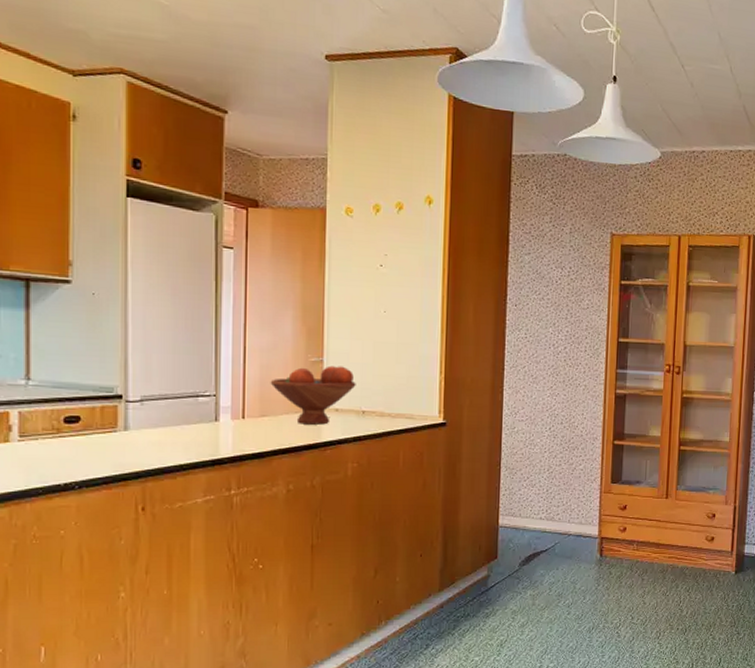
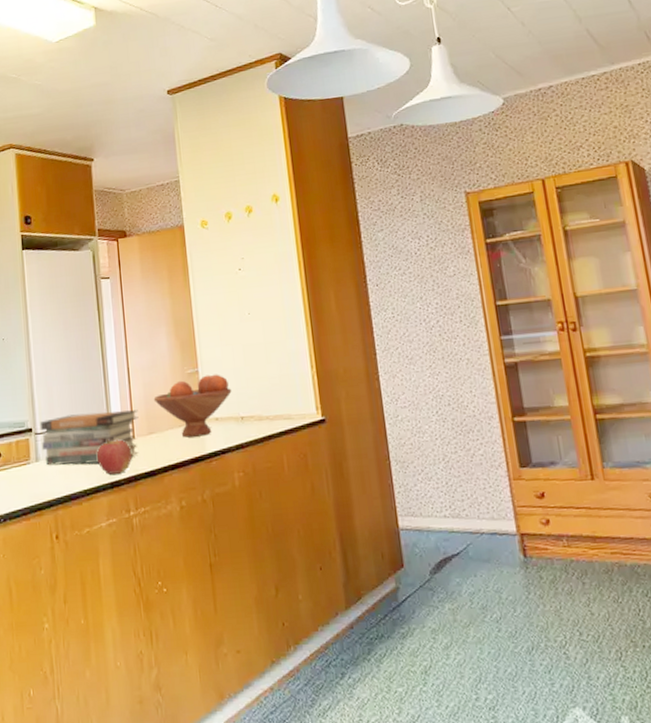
book stack: none [132,386,251,440] -> present [39,410,139,466]
apple: none [198,415,238,452] -> present [96,438,132,475]

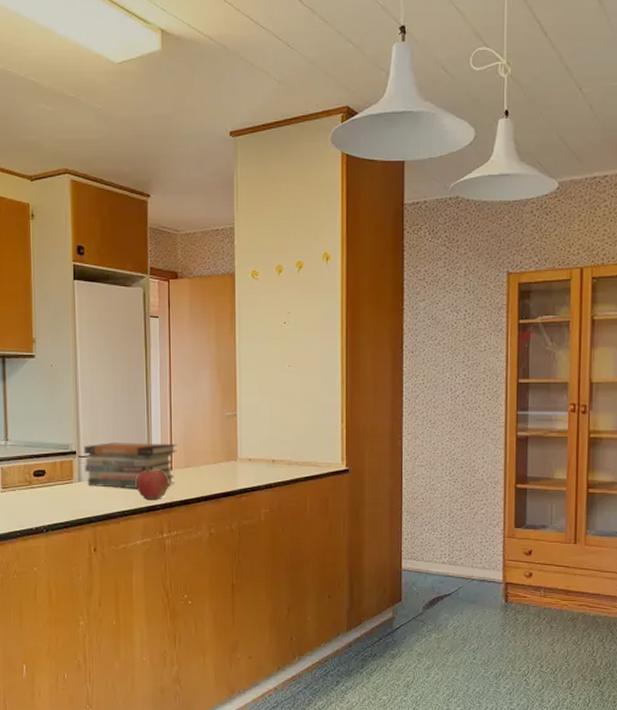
fruit bowl: present [153,374,232,438] -> none [192,419,266,474]

